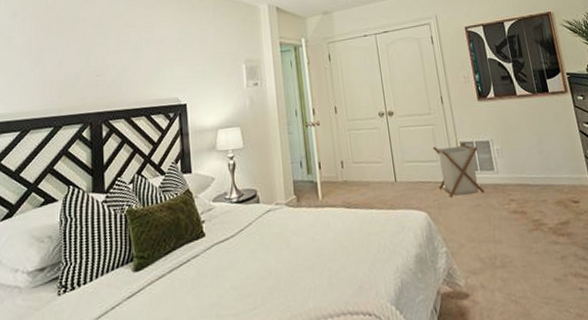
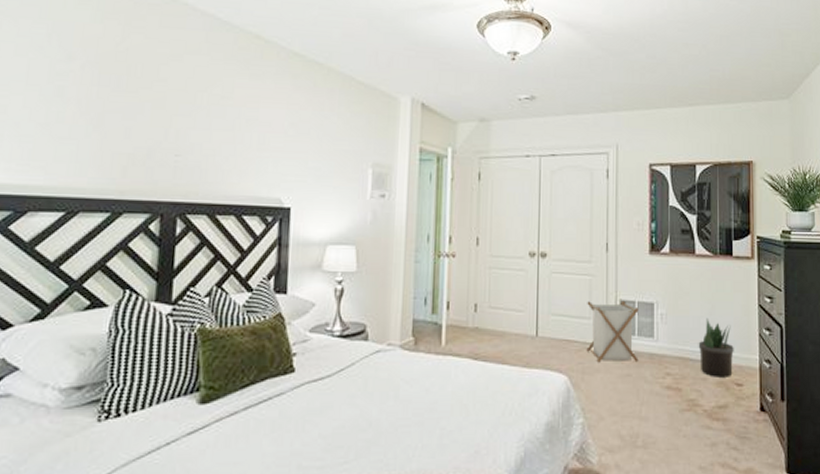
planter: none [533,147,568,198] -> present [698,317,734,377]

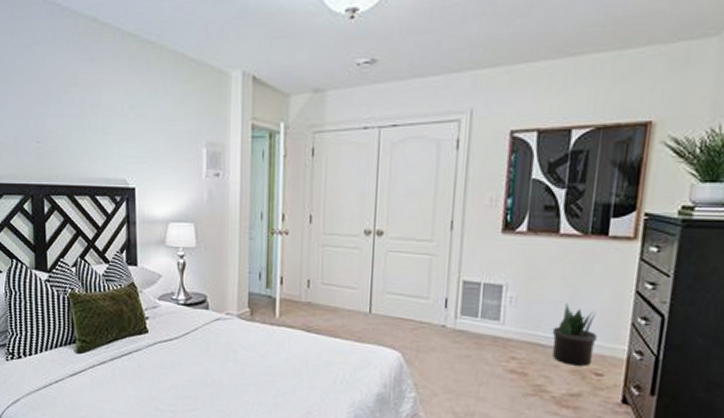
laundry basket: present [586,301,639,363] -> none [422,281,484,345]

